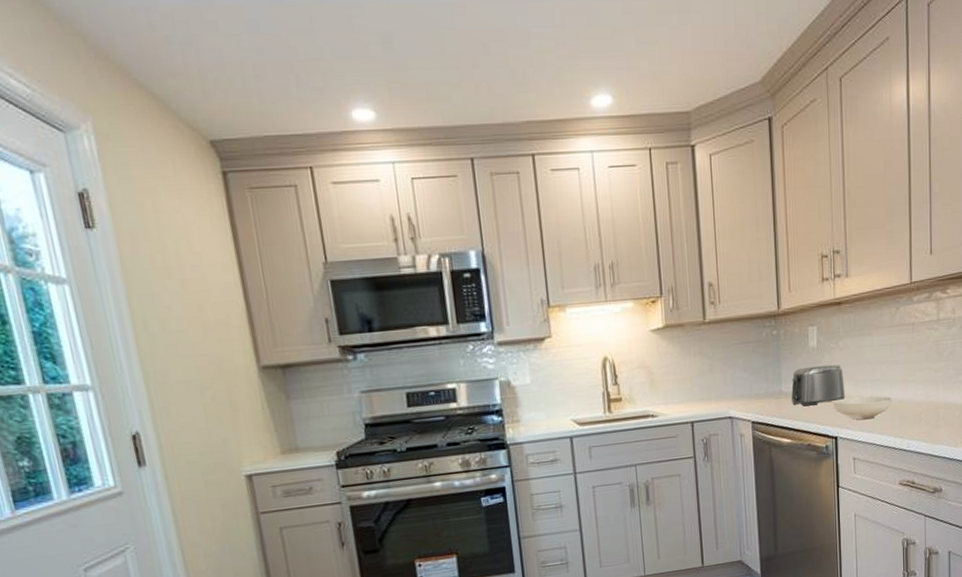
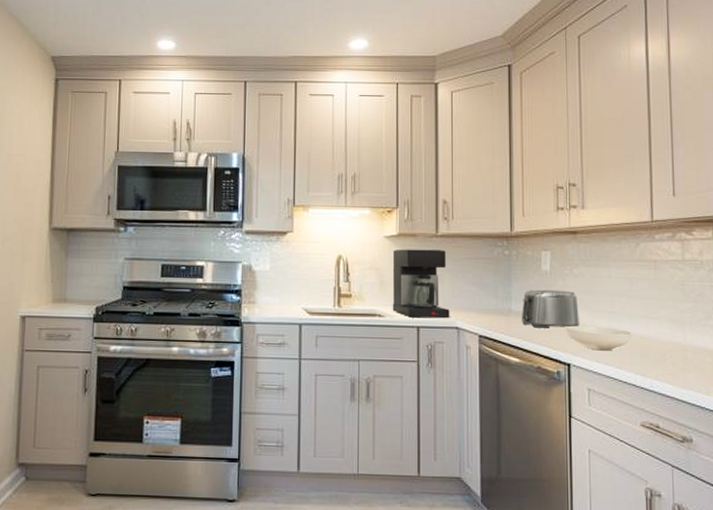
coffee maker: none [661,337,723,414] -> present [392,249,450,319]

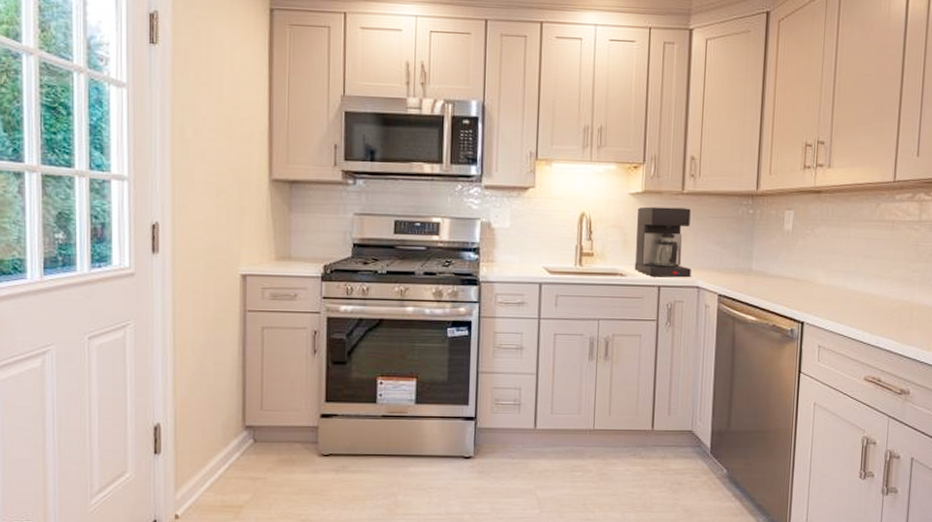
toaster: present [521,289,579,328] -> none [760,249,817,287]
bowl: present [565,325,633,351] -> none [802,284,865,309]

